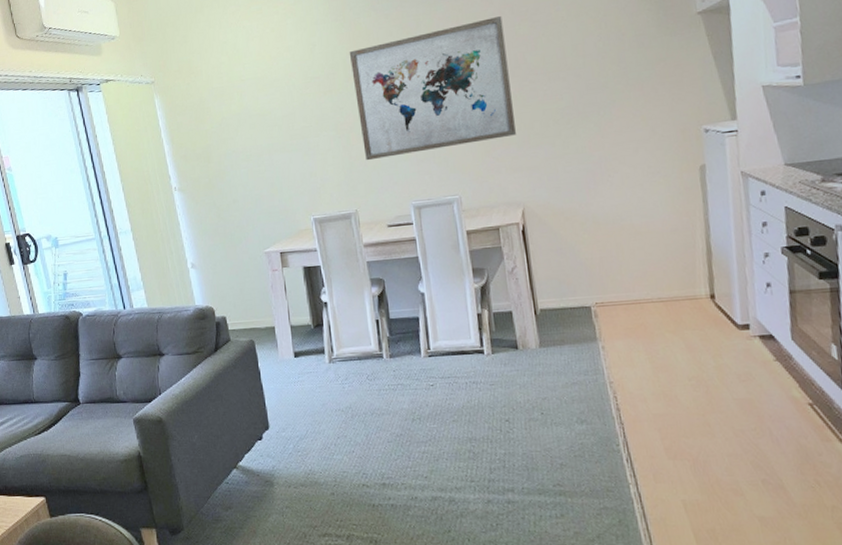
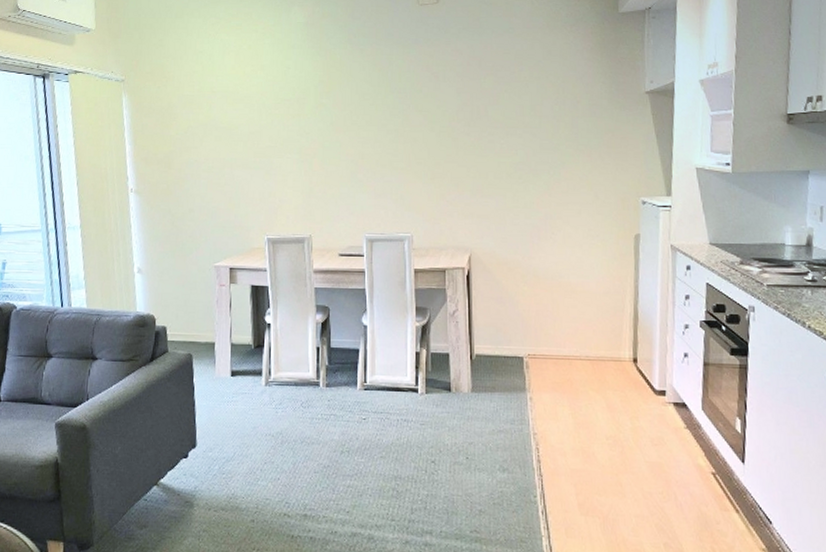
wall art: present [349,16,516,161] -> none [321,68,471,188]

